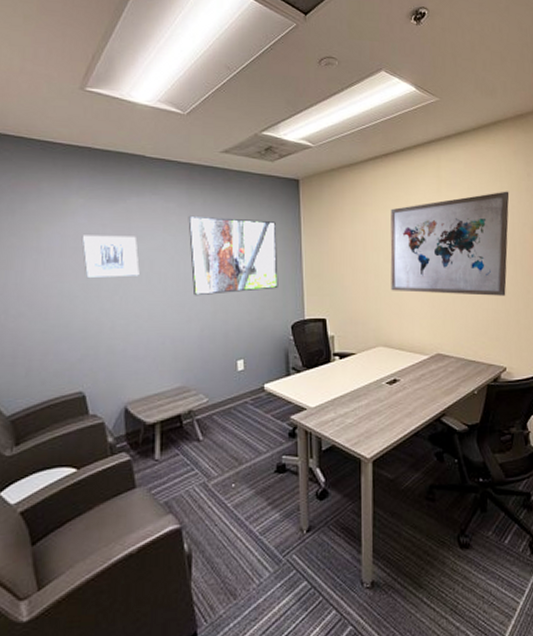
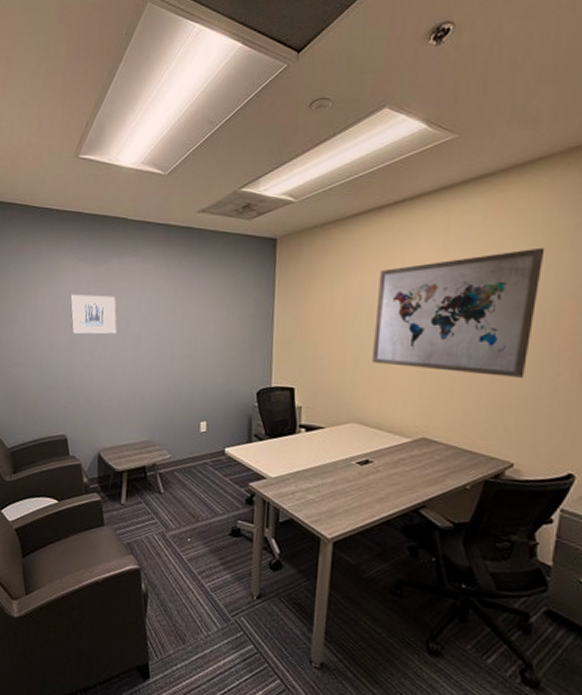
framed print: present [188,215,278,296] -> none [162,276,249,356]

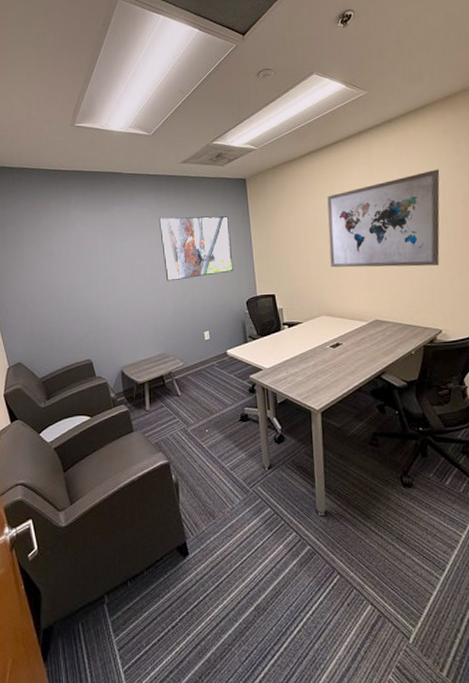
wall art: present [70,294,117,335] -> none [81,237,125,273]
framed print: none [162,276,249,356] -> present [158,216,234,282]

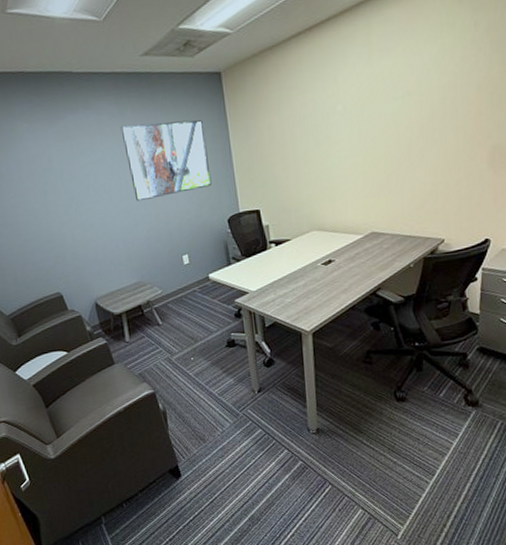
wall art: present [327,169,440,268] -> none [318,47,452,176]

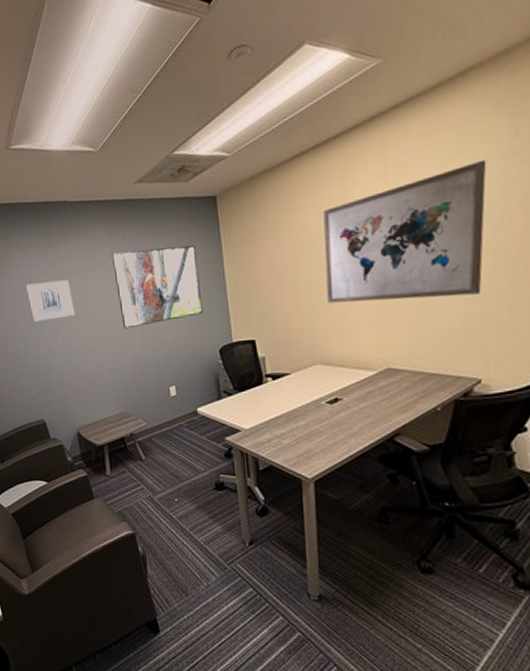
wall art: none [32,152,87,197] -> present [25,279,75,323]
wall art: none [318,47,452,176] -> present [323,159,487,304]

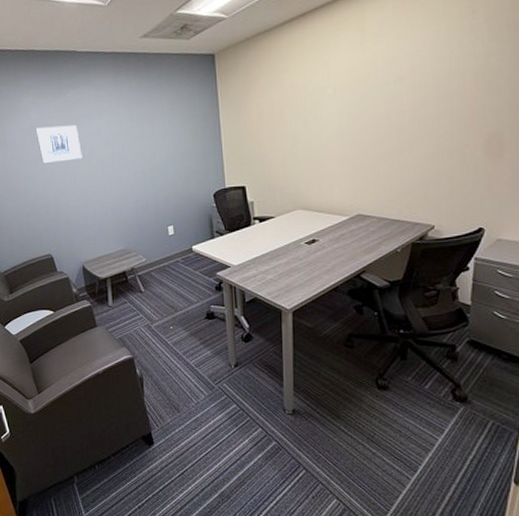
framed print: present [111,245,203,329] -> none [117,98,200,173]
wall art: present [323,159,487,304] -> none [308,35,448,156]

